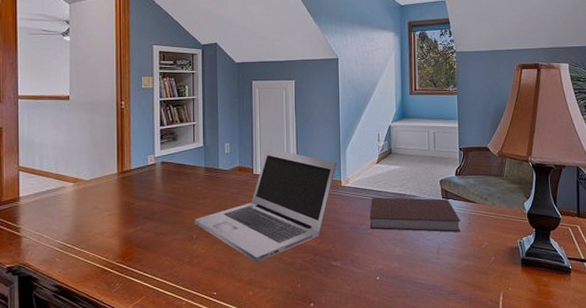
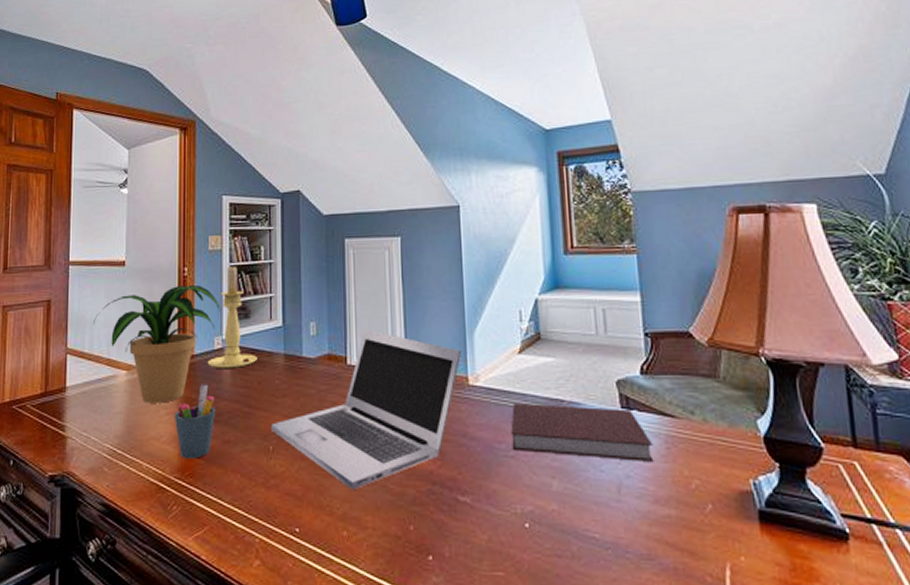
potted plant: none [42,116,153,207] -> present [93,285,220,403]
pen holder: none [115,191,150,248] -> present [174,384,216,459]
candle holder: none [142,100,183,180] -> present [207,265,257,370]

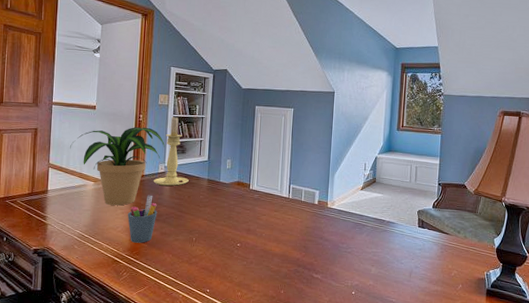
laptop: present [271,330,462,491] -> none [195,167,326,268]
notebook: present [511,404,654,462] -> none [350,220,433,259]

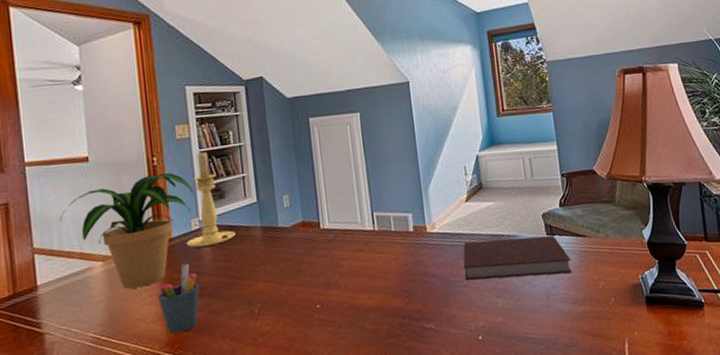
notebook: none [350,220,433,259] -> present [463,235,572,281]

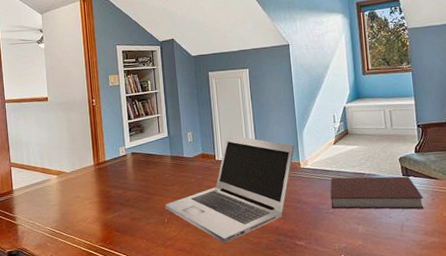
potted plant: present [60,173,195,289] -> none [28,112,122,197]
pen holder: present [157,263,200,334] -> none [94,180,125,233]
candle holder: present [186,151,236,248] -> none [115,95,152,170]
laptop: none [255,196,420,335] -> present [165,135,295,244]

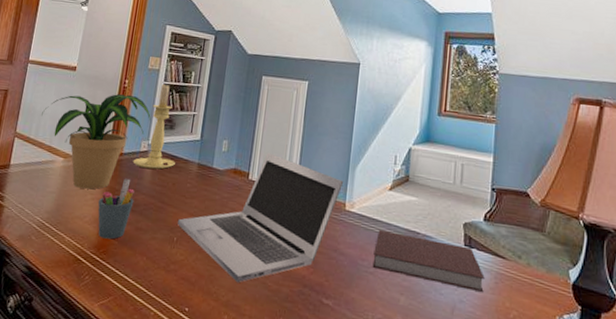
potted plant: none [28,112,122,197] -> present [42,94,151,190]
pen holder: none [94,180,125,233] -> present [98,178,135,239]
candle holder: none [115,95,152,170] -> present [133,83,175,169]

